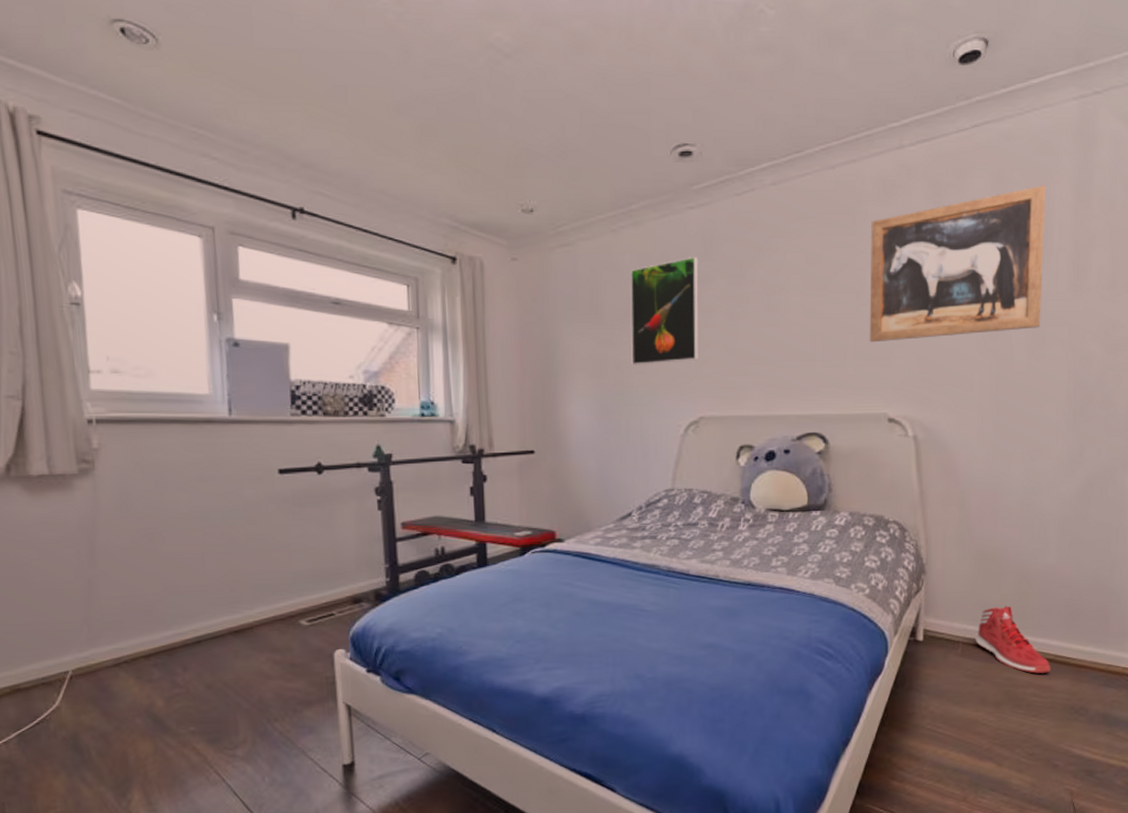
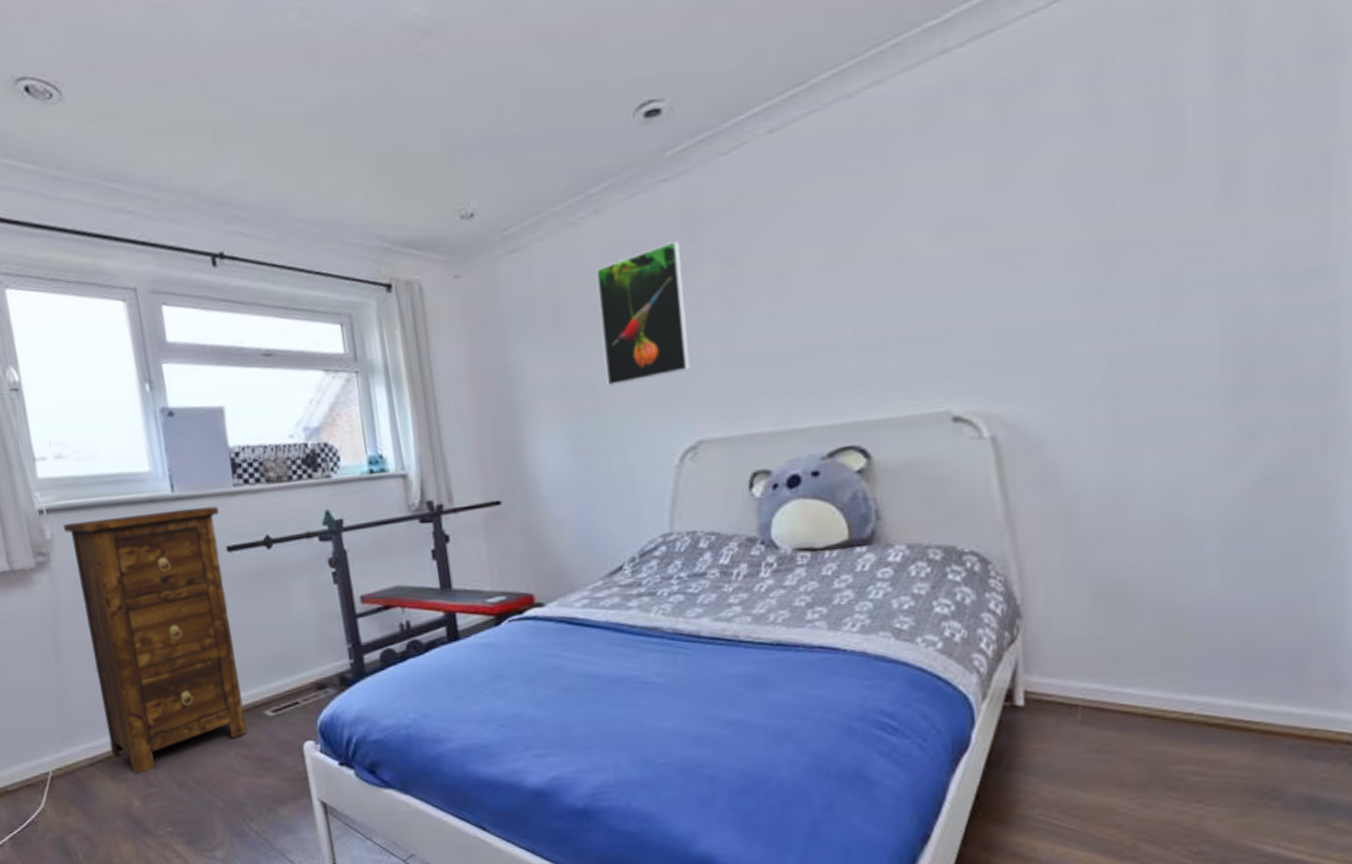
cabinet: none [112,431,281,676] -> present [63,506,248,774]
wall art: present [869,185,1046,343] -> none [909,65,1173,321]
sneaker: present [975,605,1051,674] -> none [1101,654,1221,745]

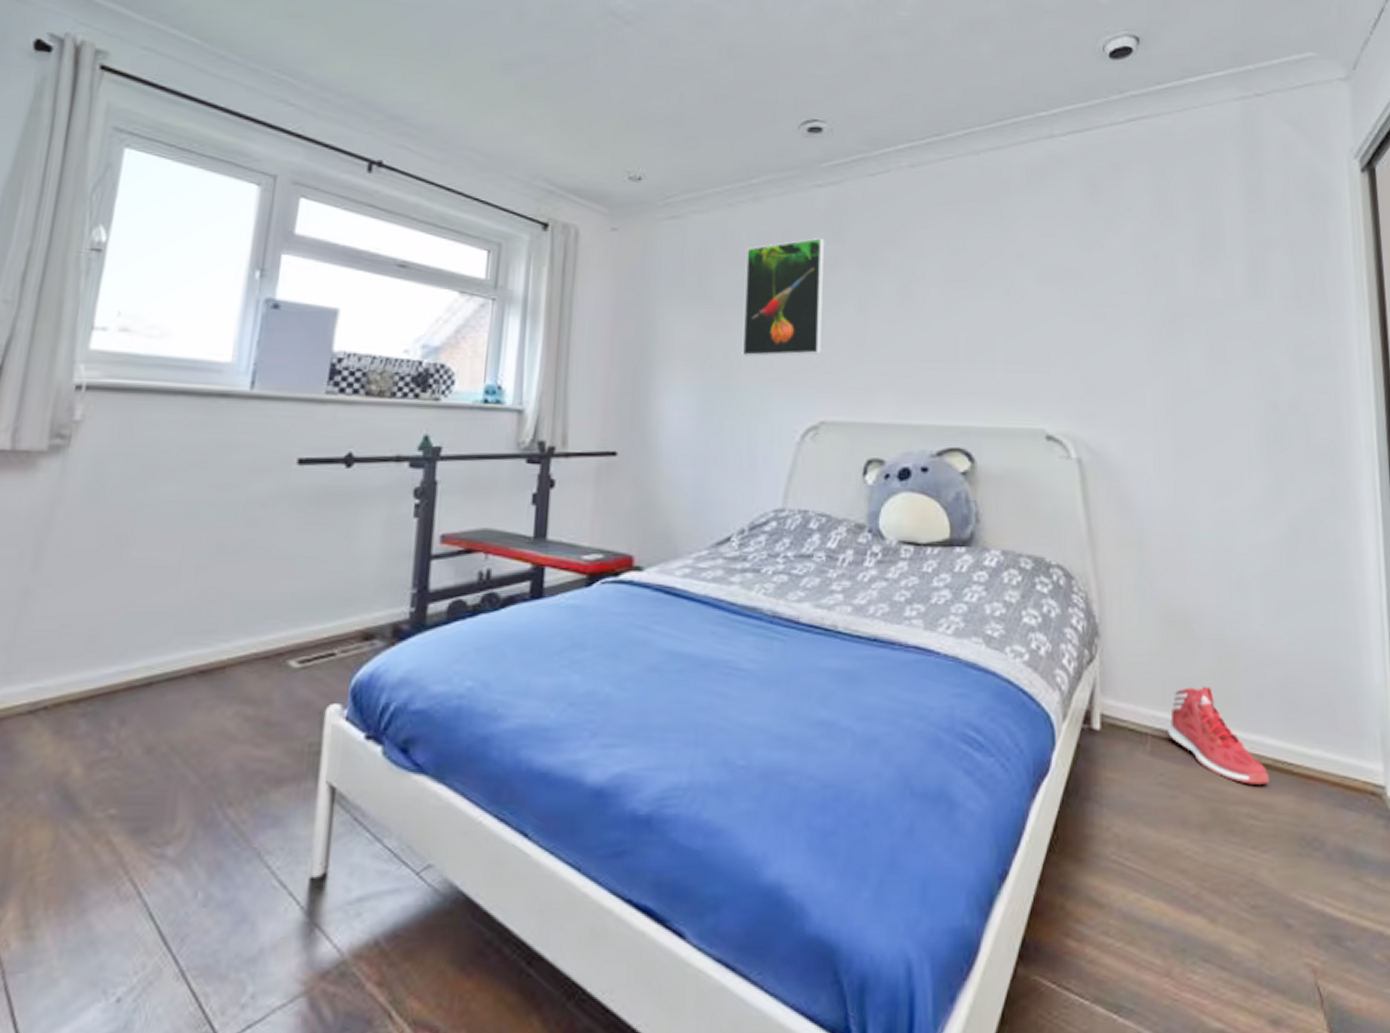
cabinet: present [63,506,248,774] -> none [65,406,301,730]
sneaker: none [1101,654,1221,745] -> present [1168,686,1269,785]

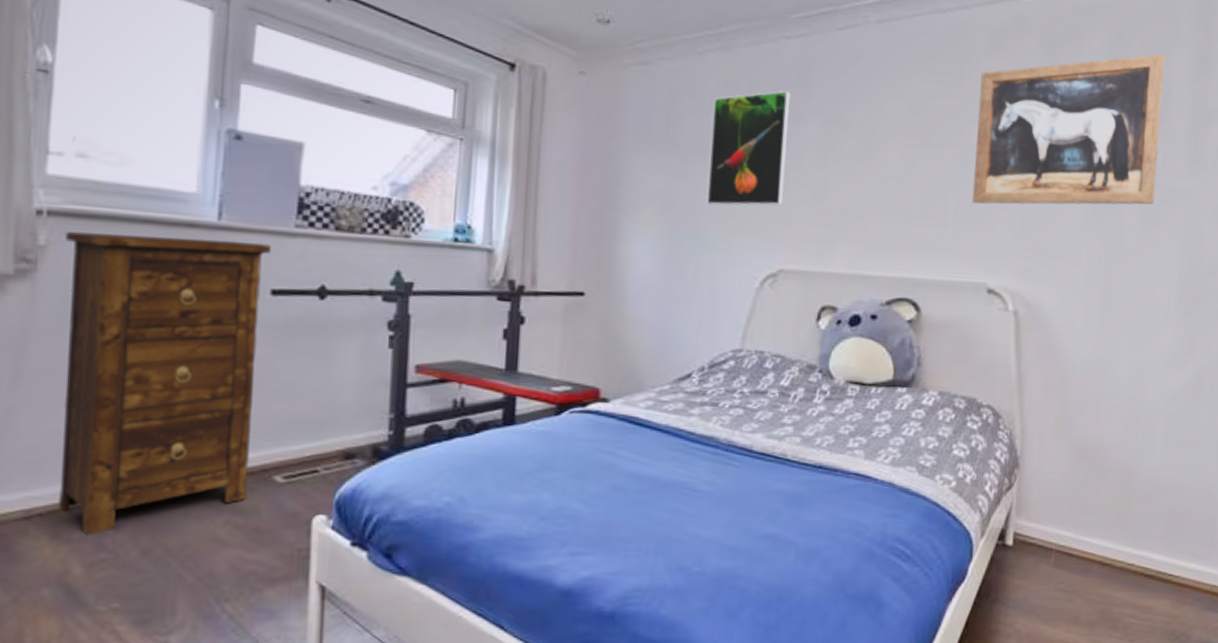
cabinet: none [65,406,301,730] -> present [59,232,271,535]
wall art: none [1019,184,1218,345] -> present [971,54,1165,205]
sneaker: present [1168,686,1269,785] -> none [1070,510,1151,591]

